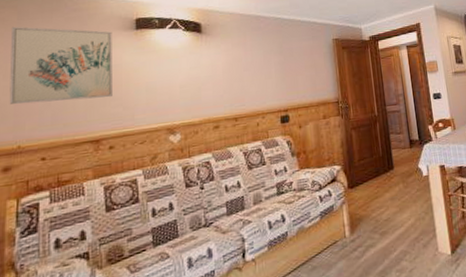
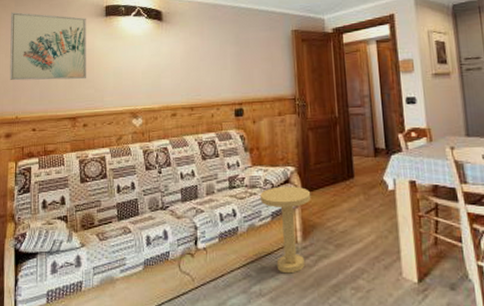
side table: none [308,183,357,270] -> present [259,186,311,274]

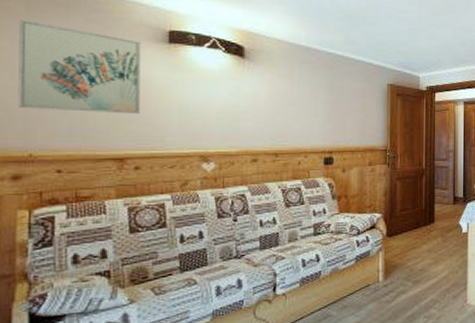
side table: present [259,186,311,274] -> none [345,231,395,311]

